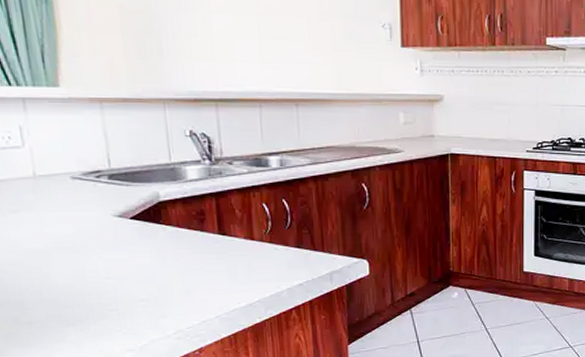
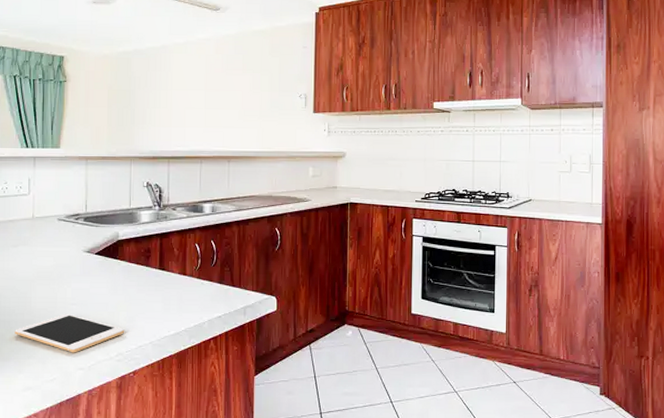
cell phone: none [32,289,183,334] -> present [15,313,125,353]

